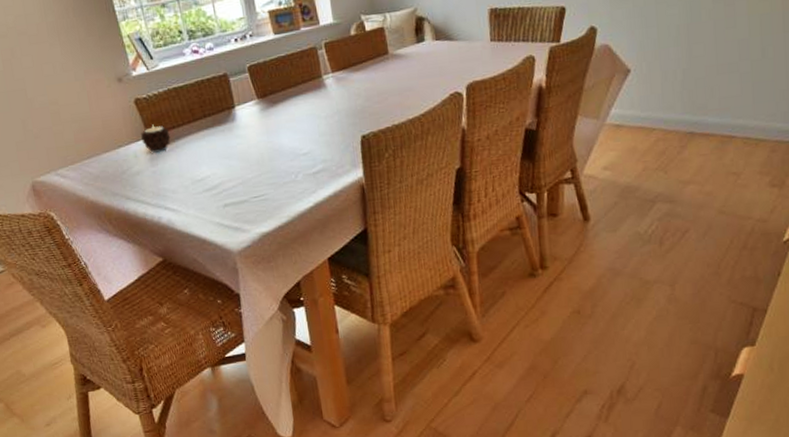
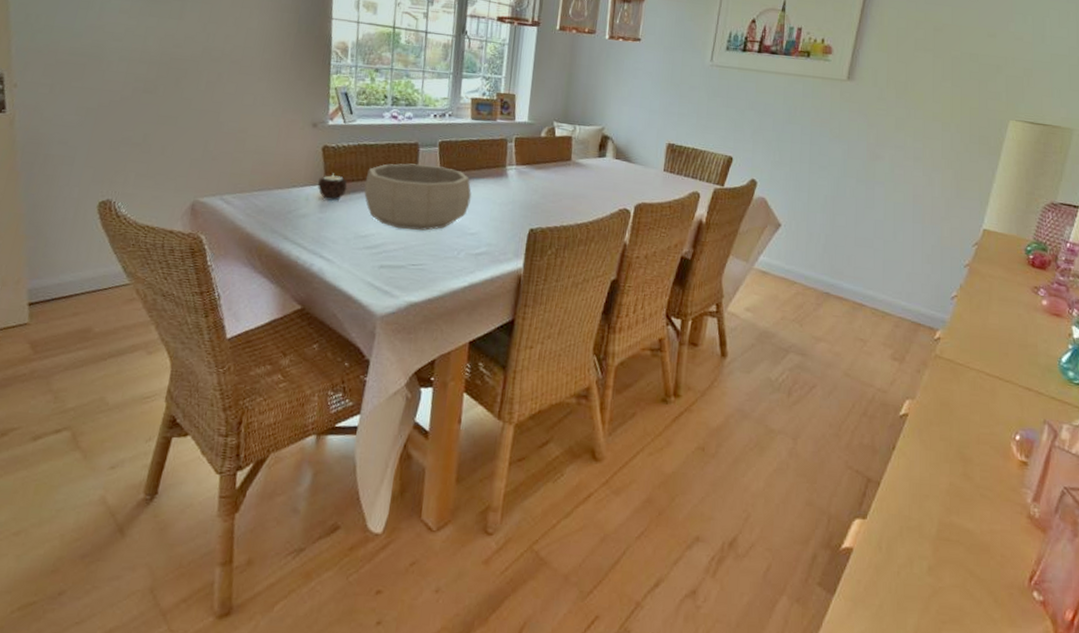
decorative bowl: none [185,92,295,166] -> present [364,163,472,231]

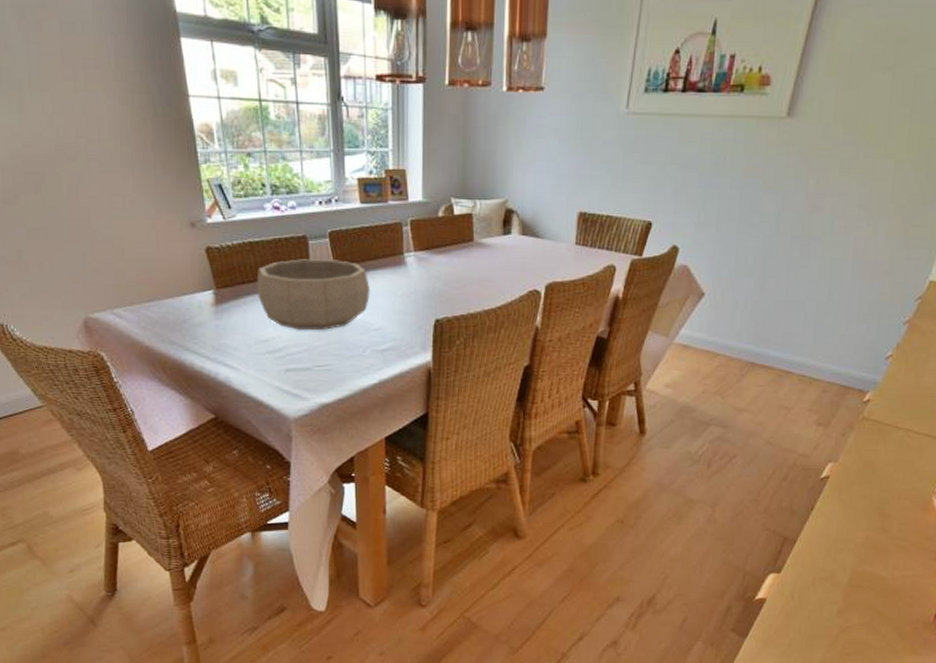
candle: present [318,173,348,201] -> none [208,276,239,306]

